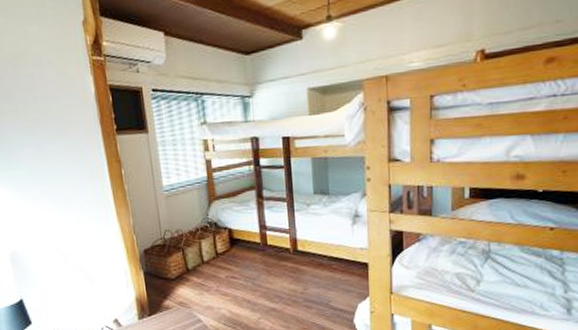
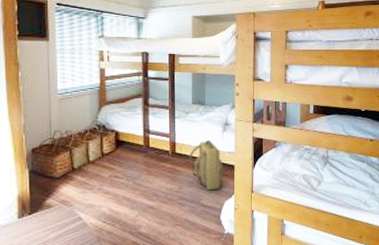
backpack: none [313,234,355,292] -> present [189,139,224,191]

